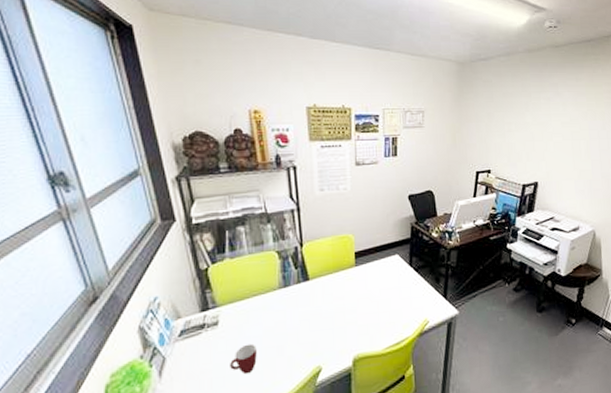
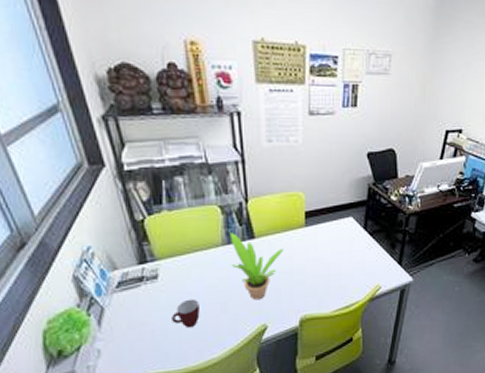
potted plant: none [285,276,336,342] -> present [229,233,284,300]

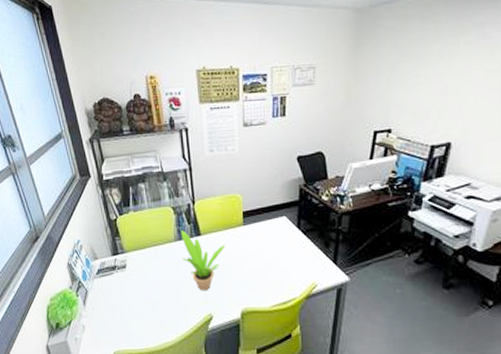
mug: present [172,299,200,328] -> none [136,287,158,313]

